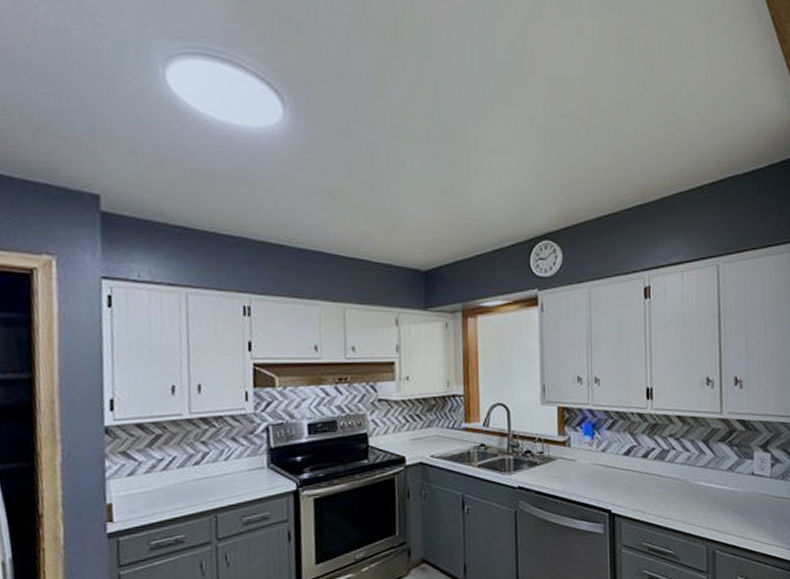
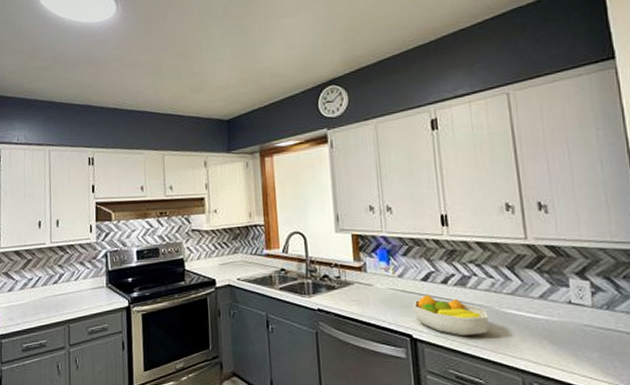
fruit bowl: none [614,468,682,510] -> present [413,294,489,337]

